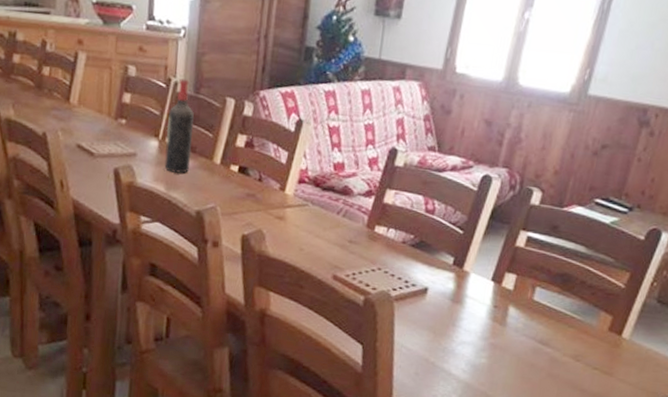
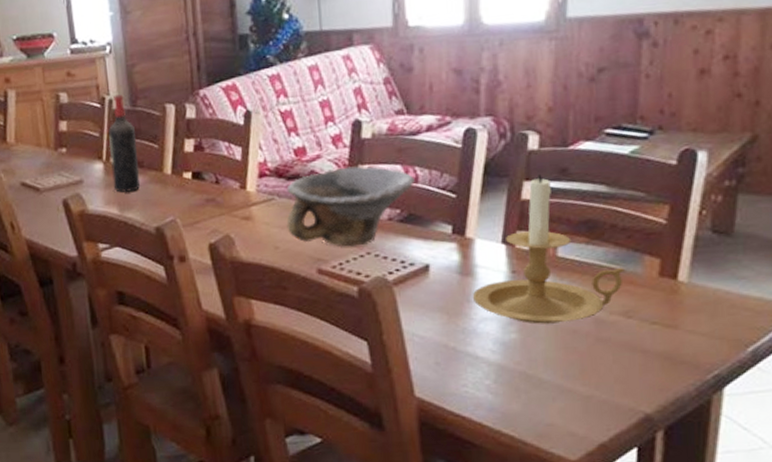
bowl: none [314,188,432,261] -> present [286,166,415,247]
candle holder: none [457,227,583,357] -> present [472,174,625,324]

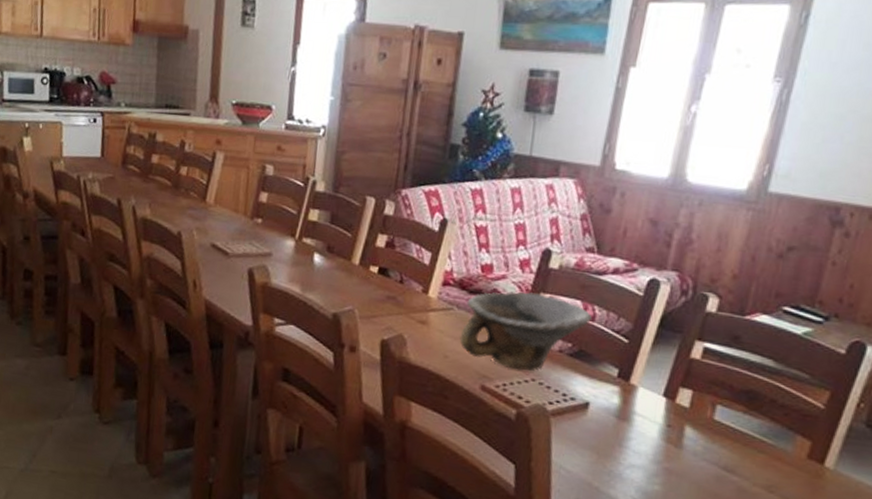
wine bottle: present [108,94,141,193] -> none [300,177,332,275]
candle holder: present [472,174,625,324] -> none [624,337,776,485]

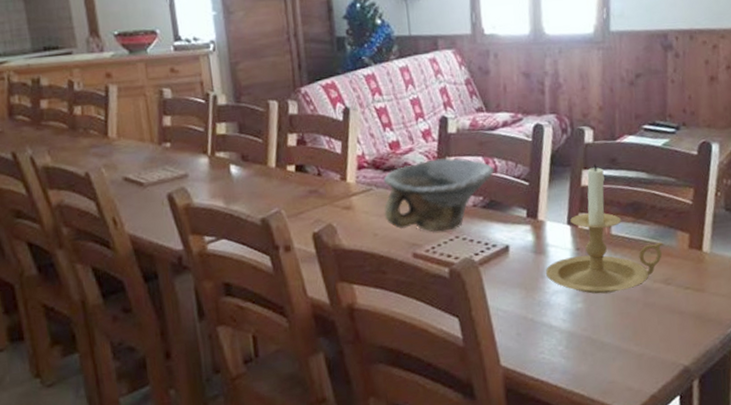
candle holder: none [624,337,776,485] -> present [545,164,663,294]

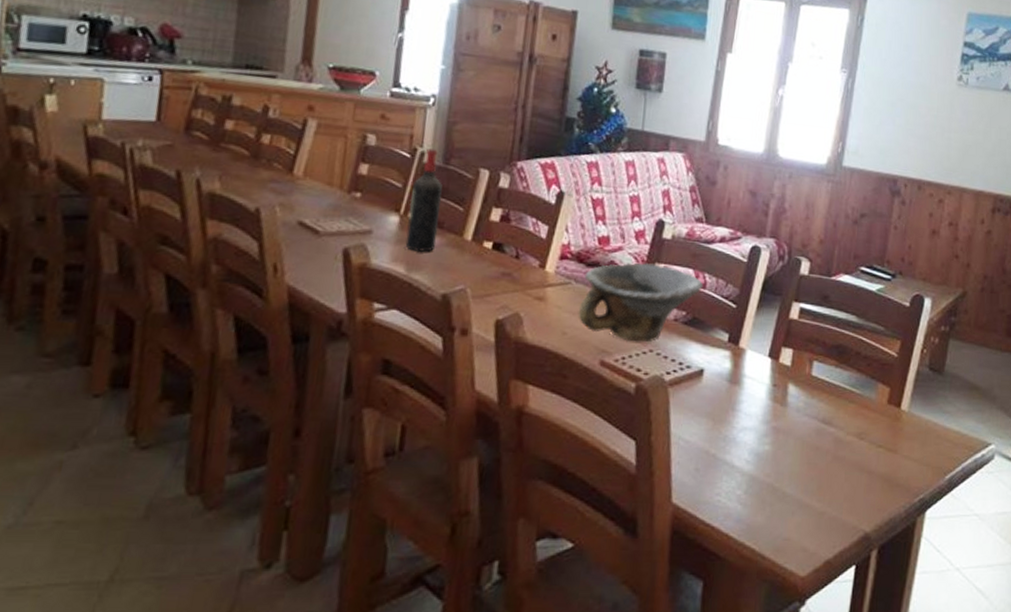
wine bottle: none [213,91,246,186] -> present [405,148,442,253]
candle holder: present [545,164,663,294] -> none [737,298,862,439]

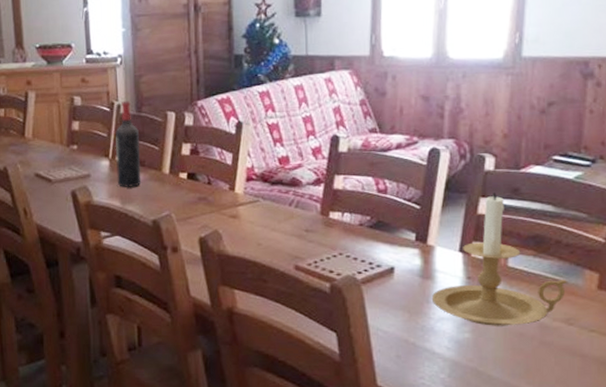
bowl: present [578,263,703,342] -> none [269,176,384,247]
candle holder: none [737,298,862,439] -> present [431,192,567,326]

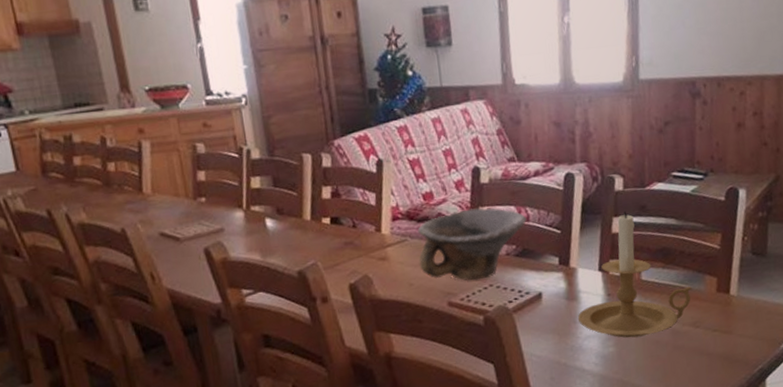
wine bottle: present [115,101,141,188] -> none [247,144,282,240]
bowl: none [269,176,384,247] -> present [417,207,527,281]

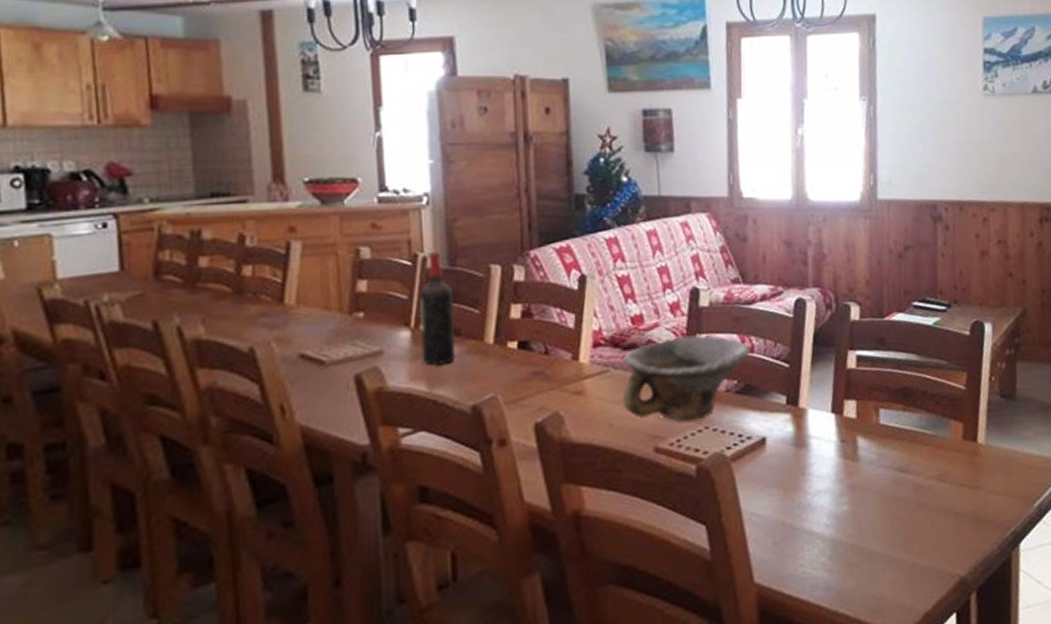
wine bottle: none [247,144,282,240] -> present [419,252,456,366]
candle holder: present [577,211,692,338] -> none [806,344,936,494]

